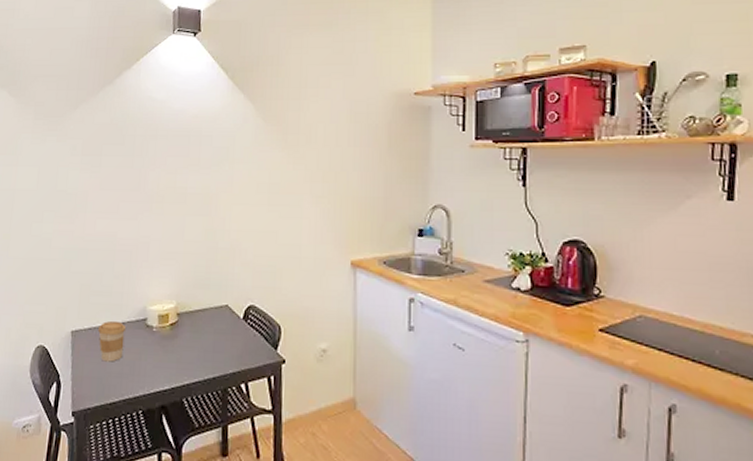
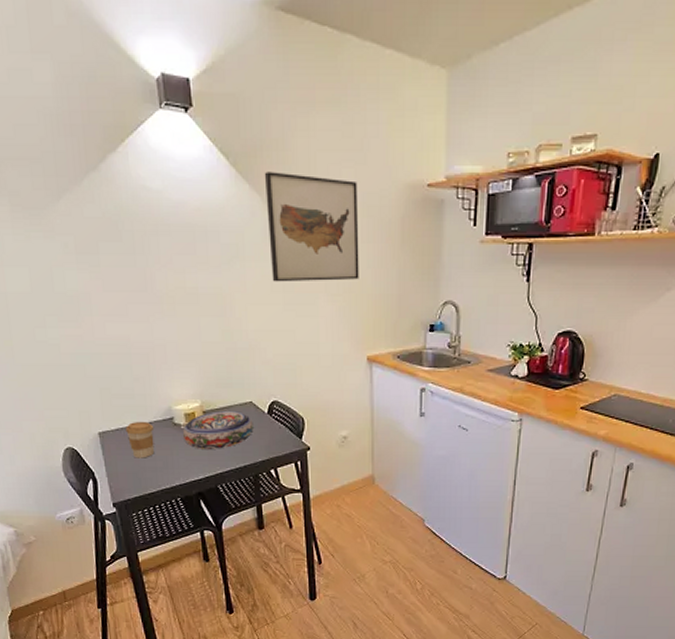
bowl: none [154,314,227,357] -> present [183,411,254,449]
wall art: none [258,83,346,184] -> present [264,172,359,282]

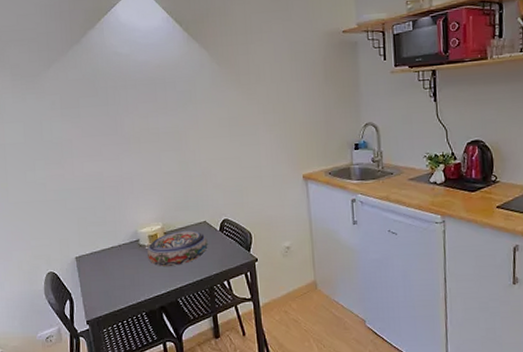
coffee cup: present [126,421,155,458] -> none [99,244,123,278]
wall art: present [264,172,359,282] -> none [210,32,292,119]

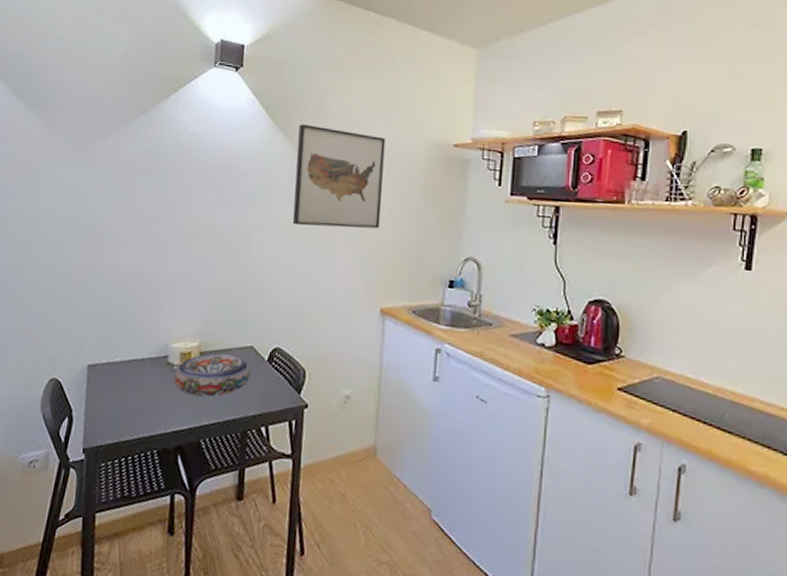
wall art: none [210,32,292,119] -> present [292,124,386,229]

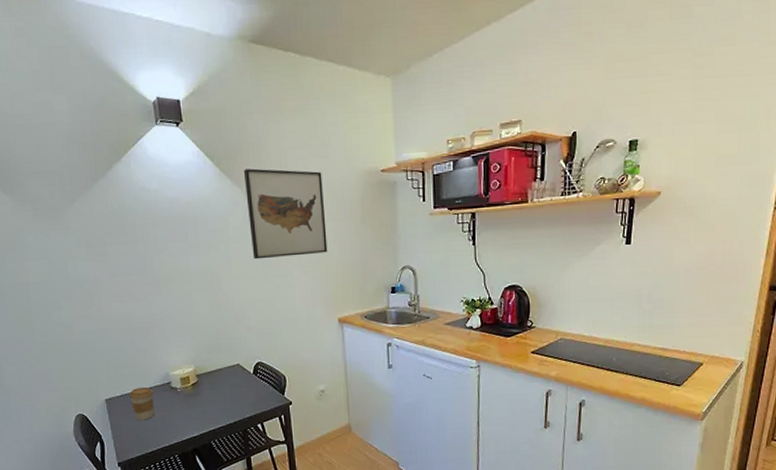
coffee cup: none [116,356,145,399] -> present [129,386,155,421]
bowl: present [174,353,251,397] -> none [179,373,241,409]

